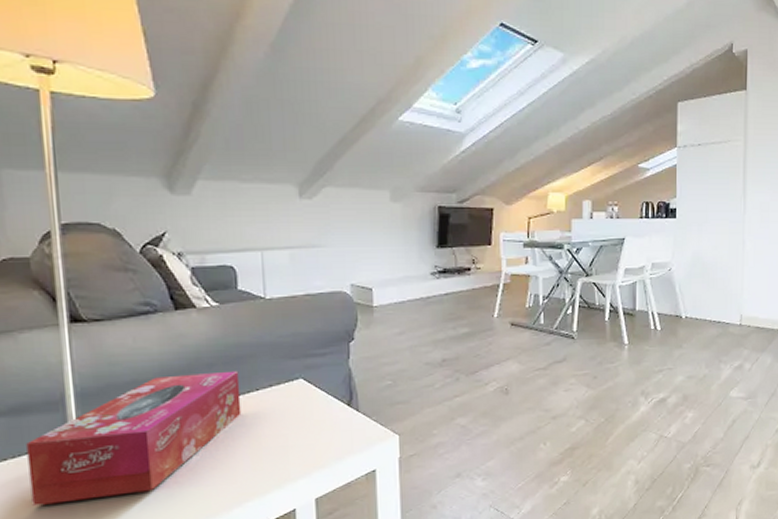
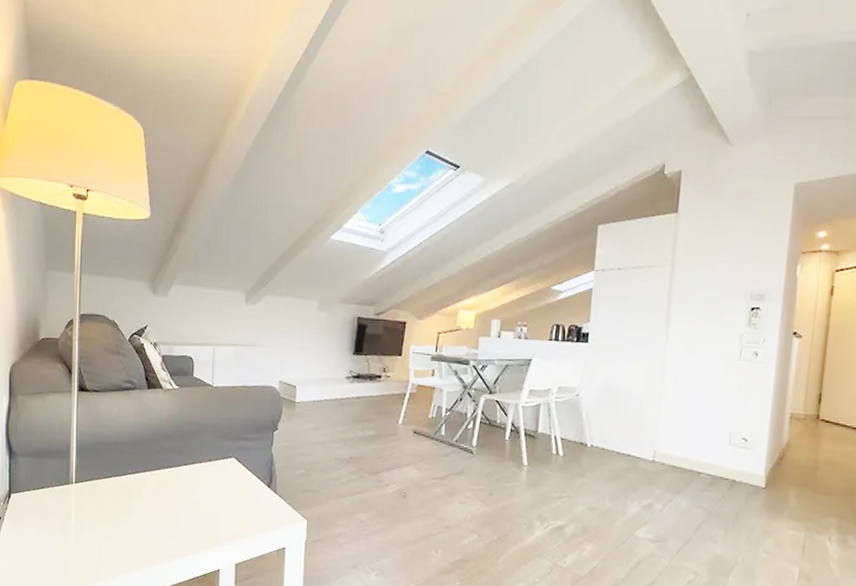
tissue box: present [26,370,242,506] -> none [42,441,188,533]

